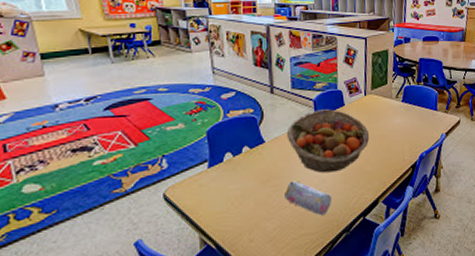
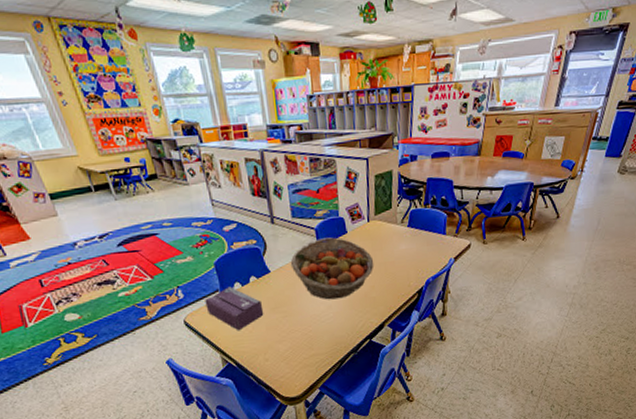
tissue box: none [191,157,254,207] -> present [205,286,264,331]
pencil case: present [285,180,331,216] -> none [293,307,338,339]

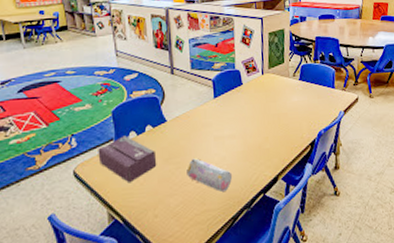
fruit basket: present [290,237,375,300] -> none [187,88,268,151]
pencil case: none [293,307,338,339] -> present [187,158,232,193]

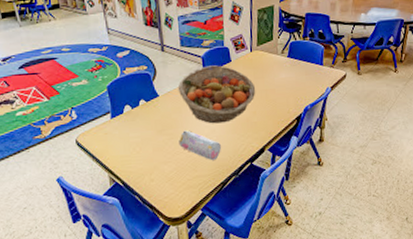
tissue box: present [98,135,157,184] -> none [96,109,151,152]
fruit basket: none [187,88,268,151] -> present [177,65,256,124]

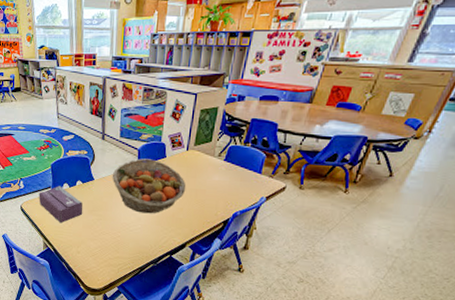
tissue box: none [96,109,151,152] -> present [39,186,83,224]
pencil case: present [179,130,221,161] -> none [106,214,144,247]

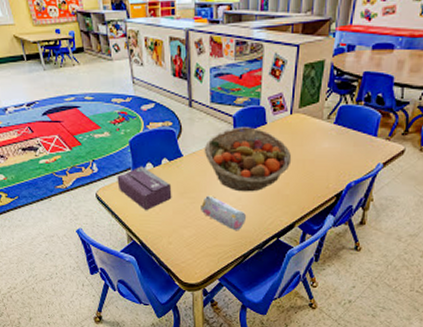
pencil case: none [106,214,144,247] -> present [201,195,246,231]

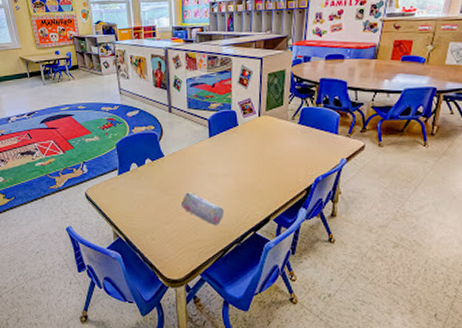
tissue box: present [117,166,172,211] -> none [105,166,155,208]
fruit basket: present [204,127,292,192] -> none [183,129,263,188]

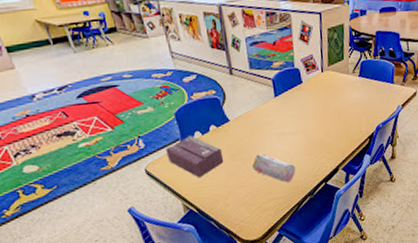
tissue box: none [105,166,155,208] -> present [166,135,224,179]

